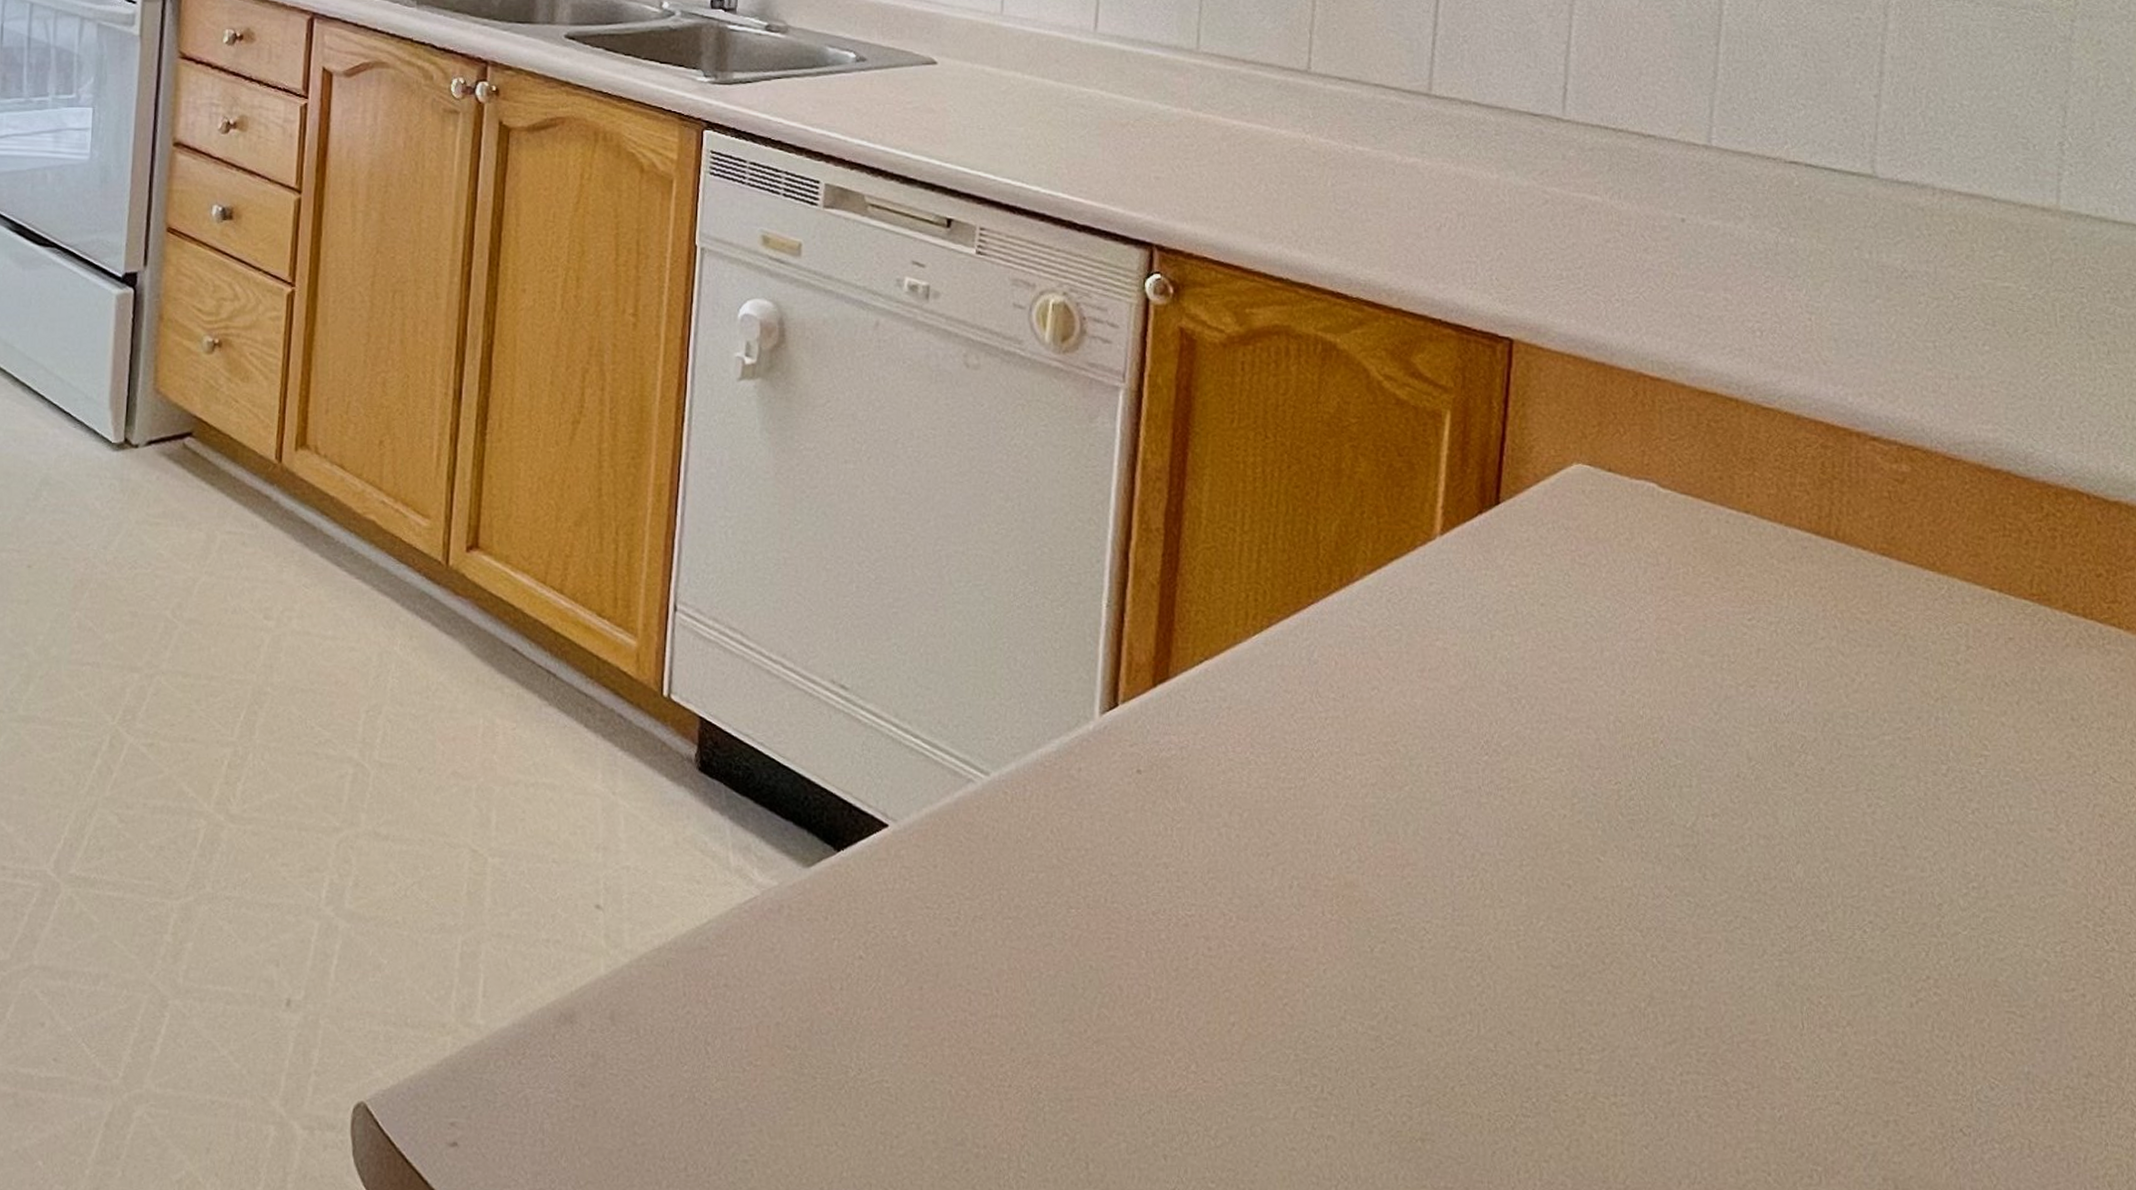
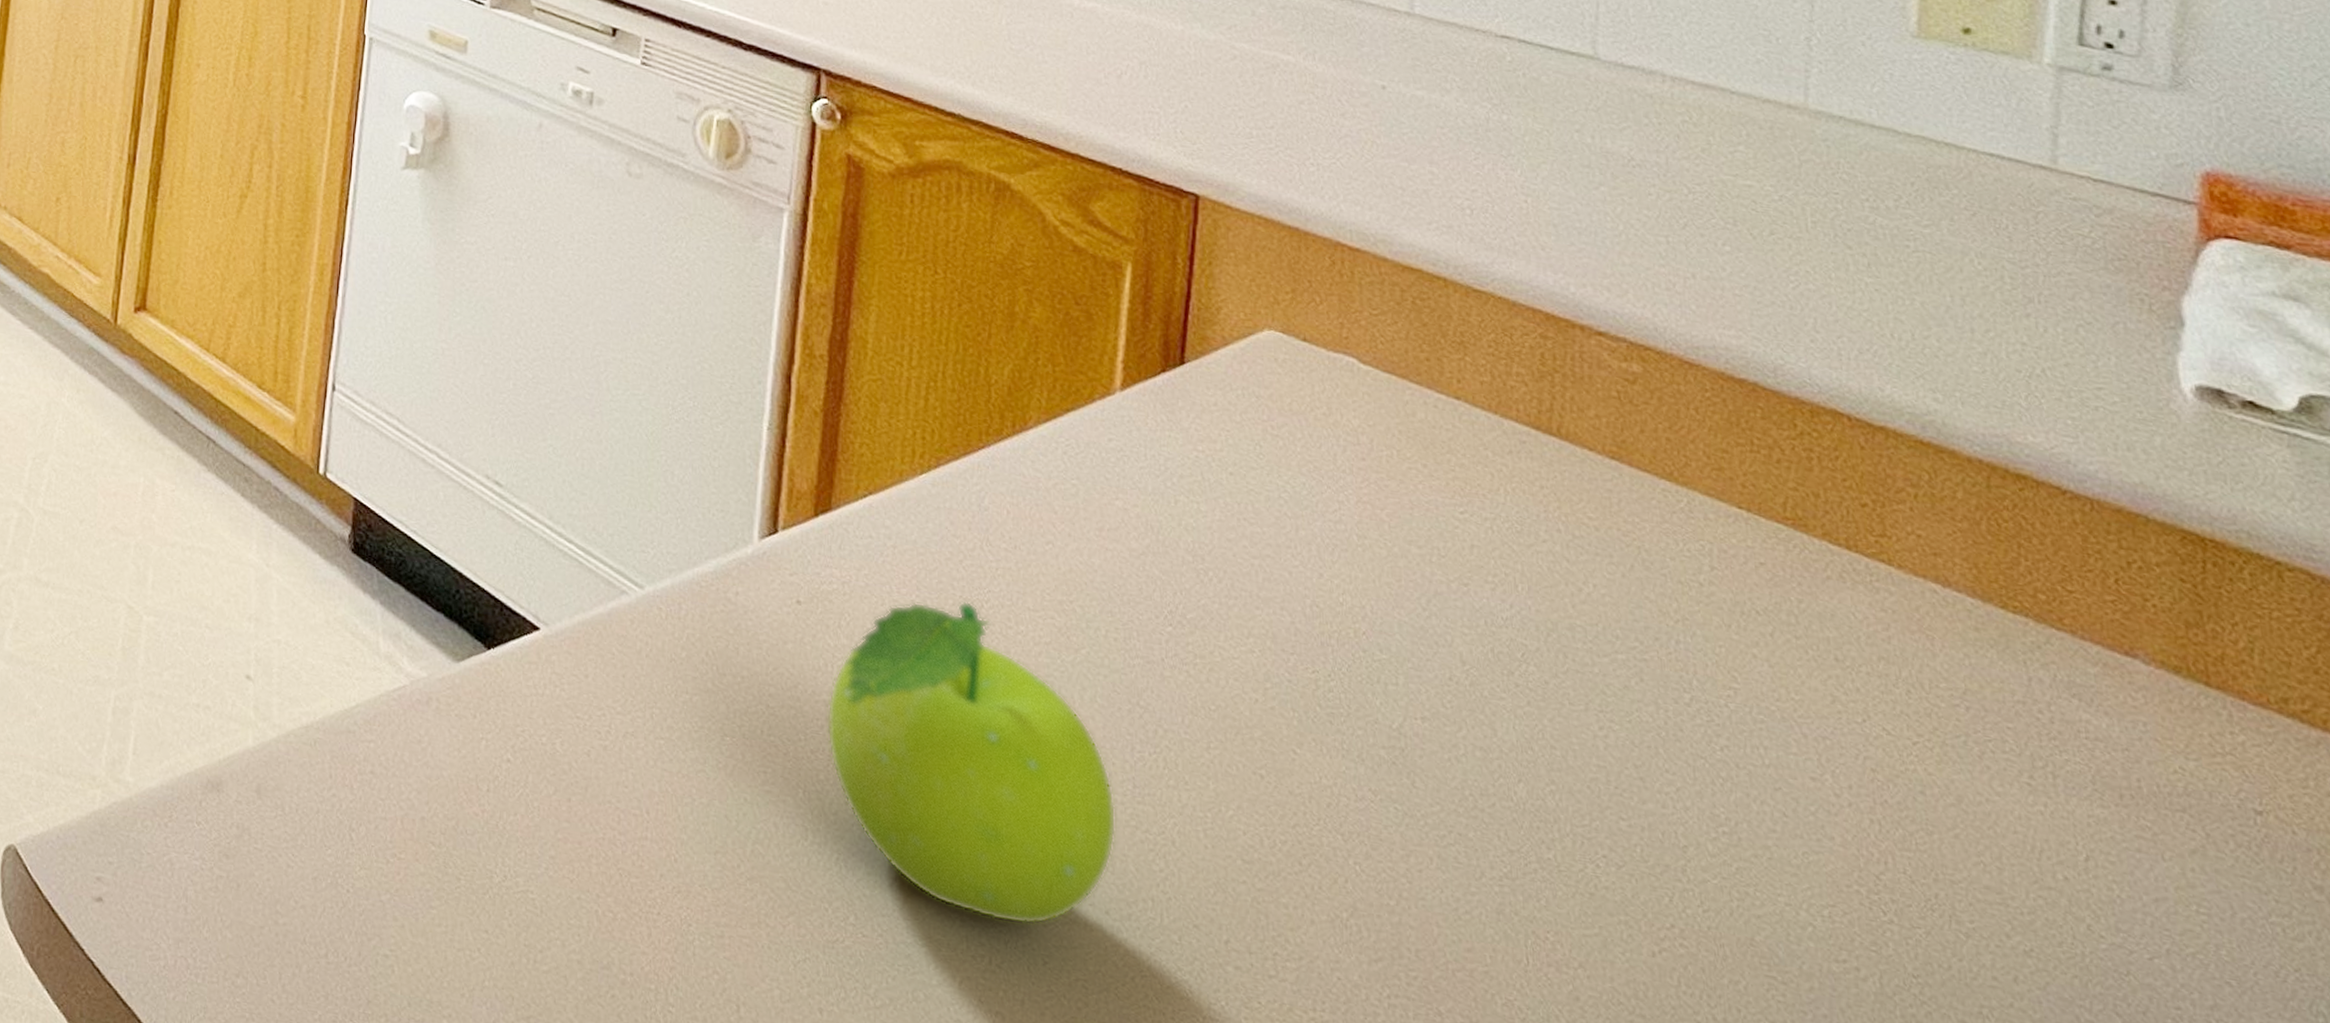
fruit: none [1167,753,1438,1052] -> present [827,601,1117,925]

